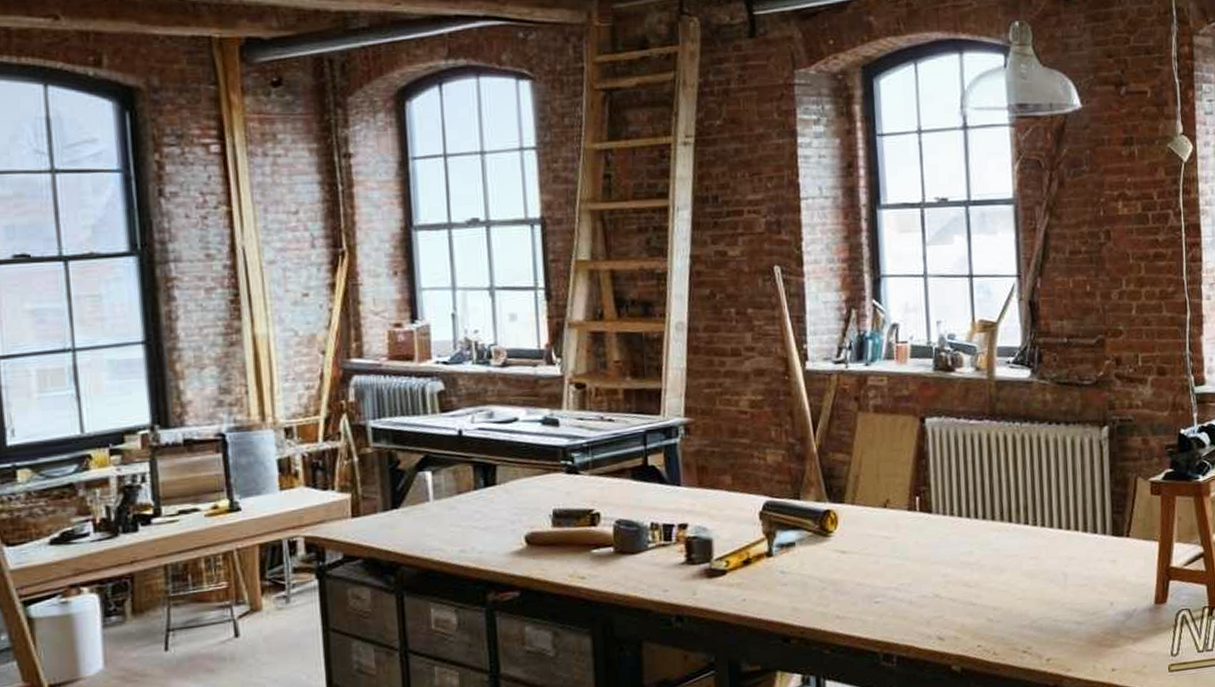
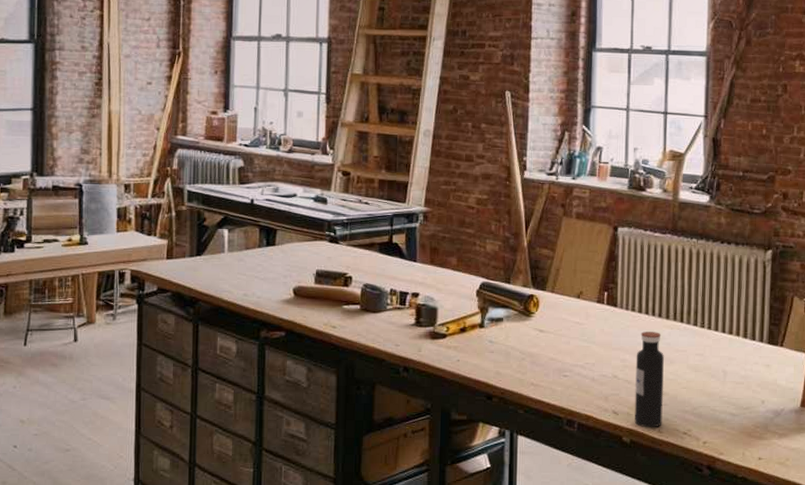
water bottle: none [959,537,997,652] -> present [634,332,664,428]

